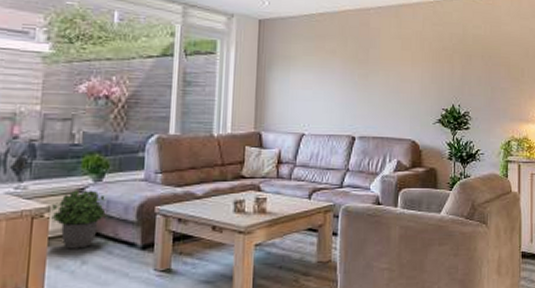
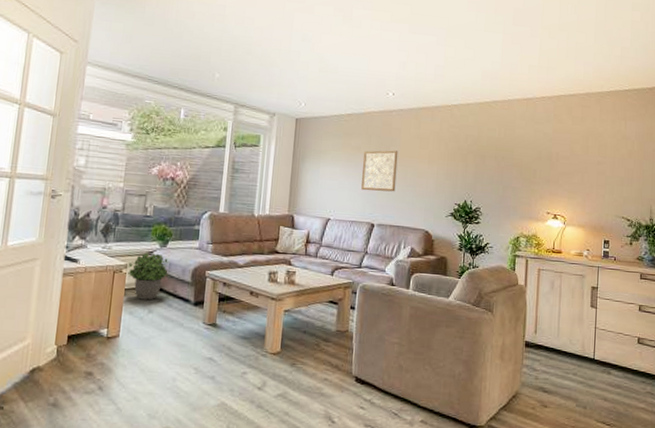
wall art: none [339,53,378,100] -> present [361,150,398,192]

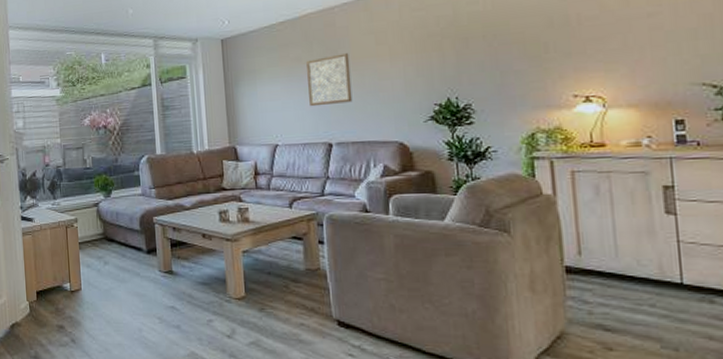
potted plant: present [128,252,170,300] -> none [78,204,118,252]

